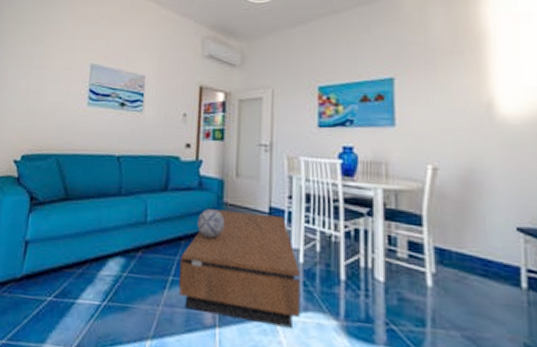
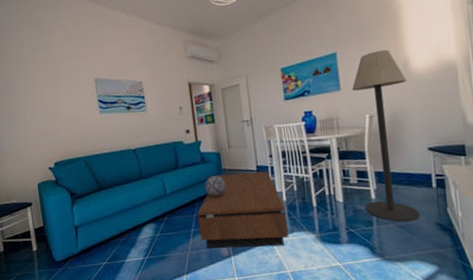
floor lamp: none [411,83,501,334] -> present [352,49,421,222]

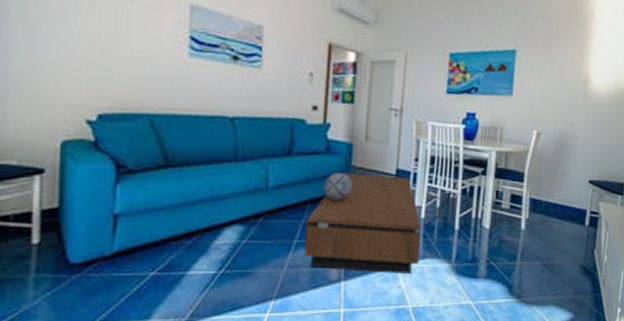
floor lamp: present [352,49,421,222] -> none [512,59,584,261]

